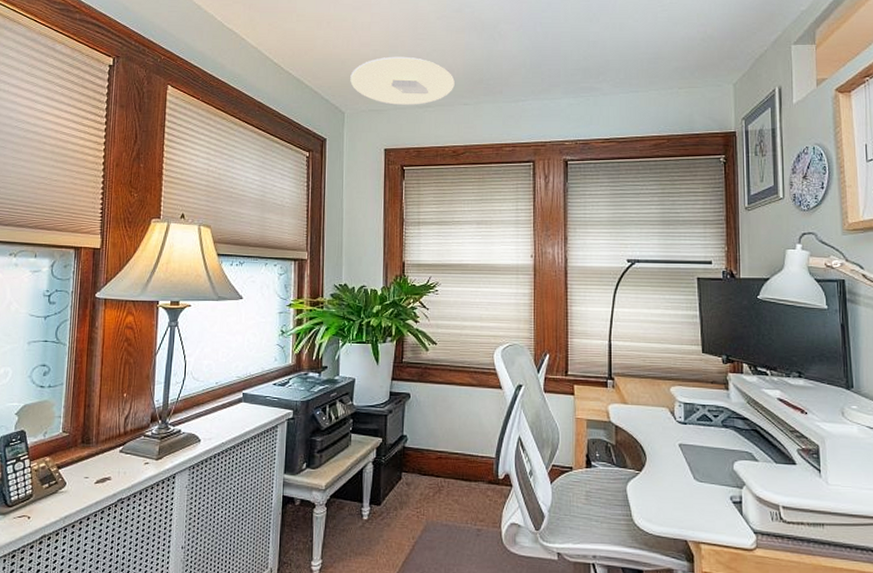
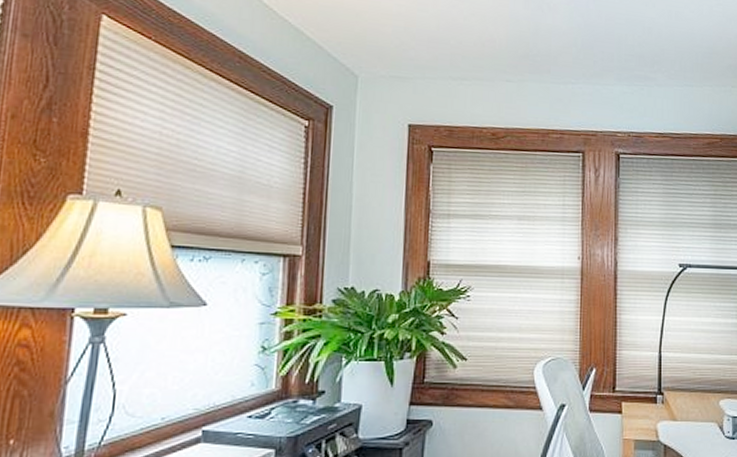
ceiling light: present [350,56,455,105] -> none [366,15,496,76]

